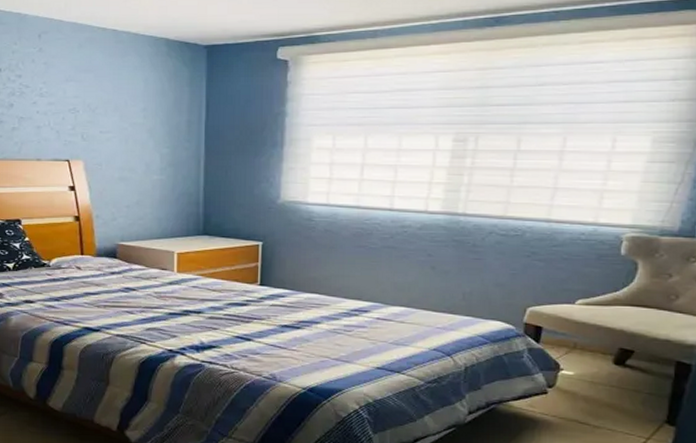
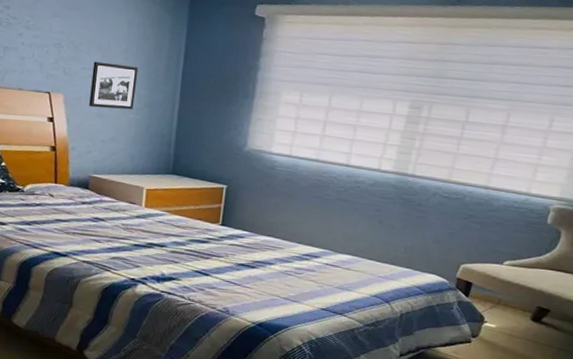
picture frame: none [110,123,159,172] -> present [89,61,139,110]

